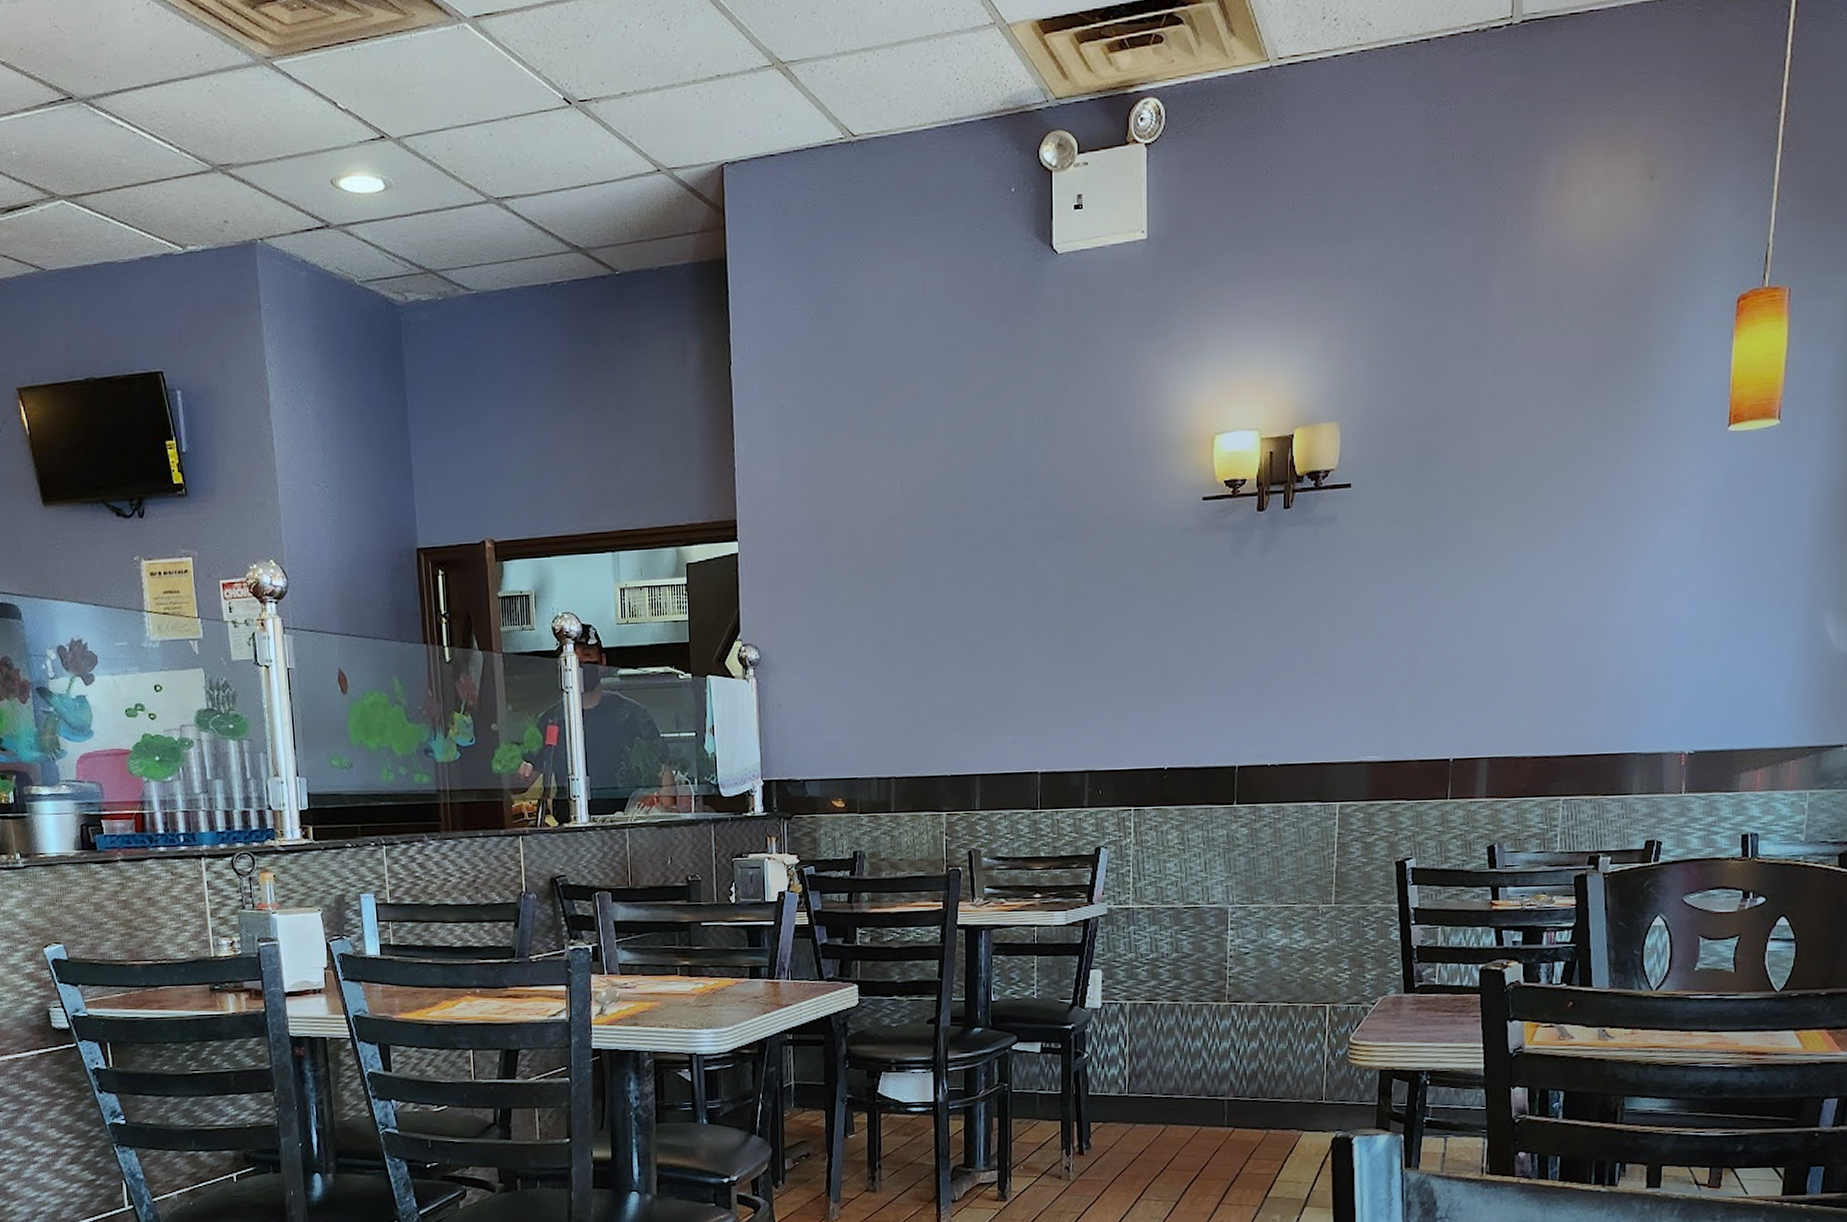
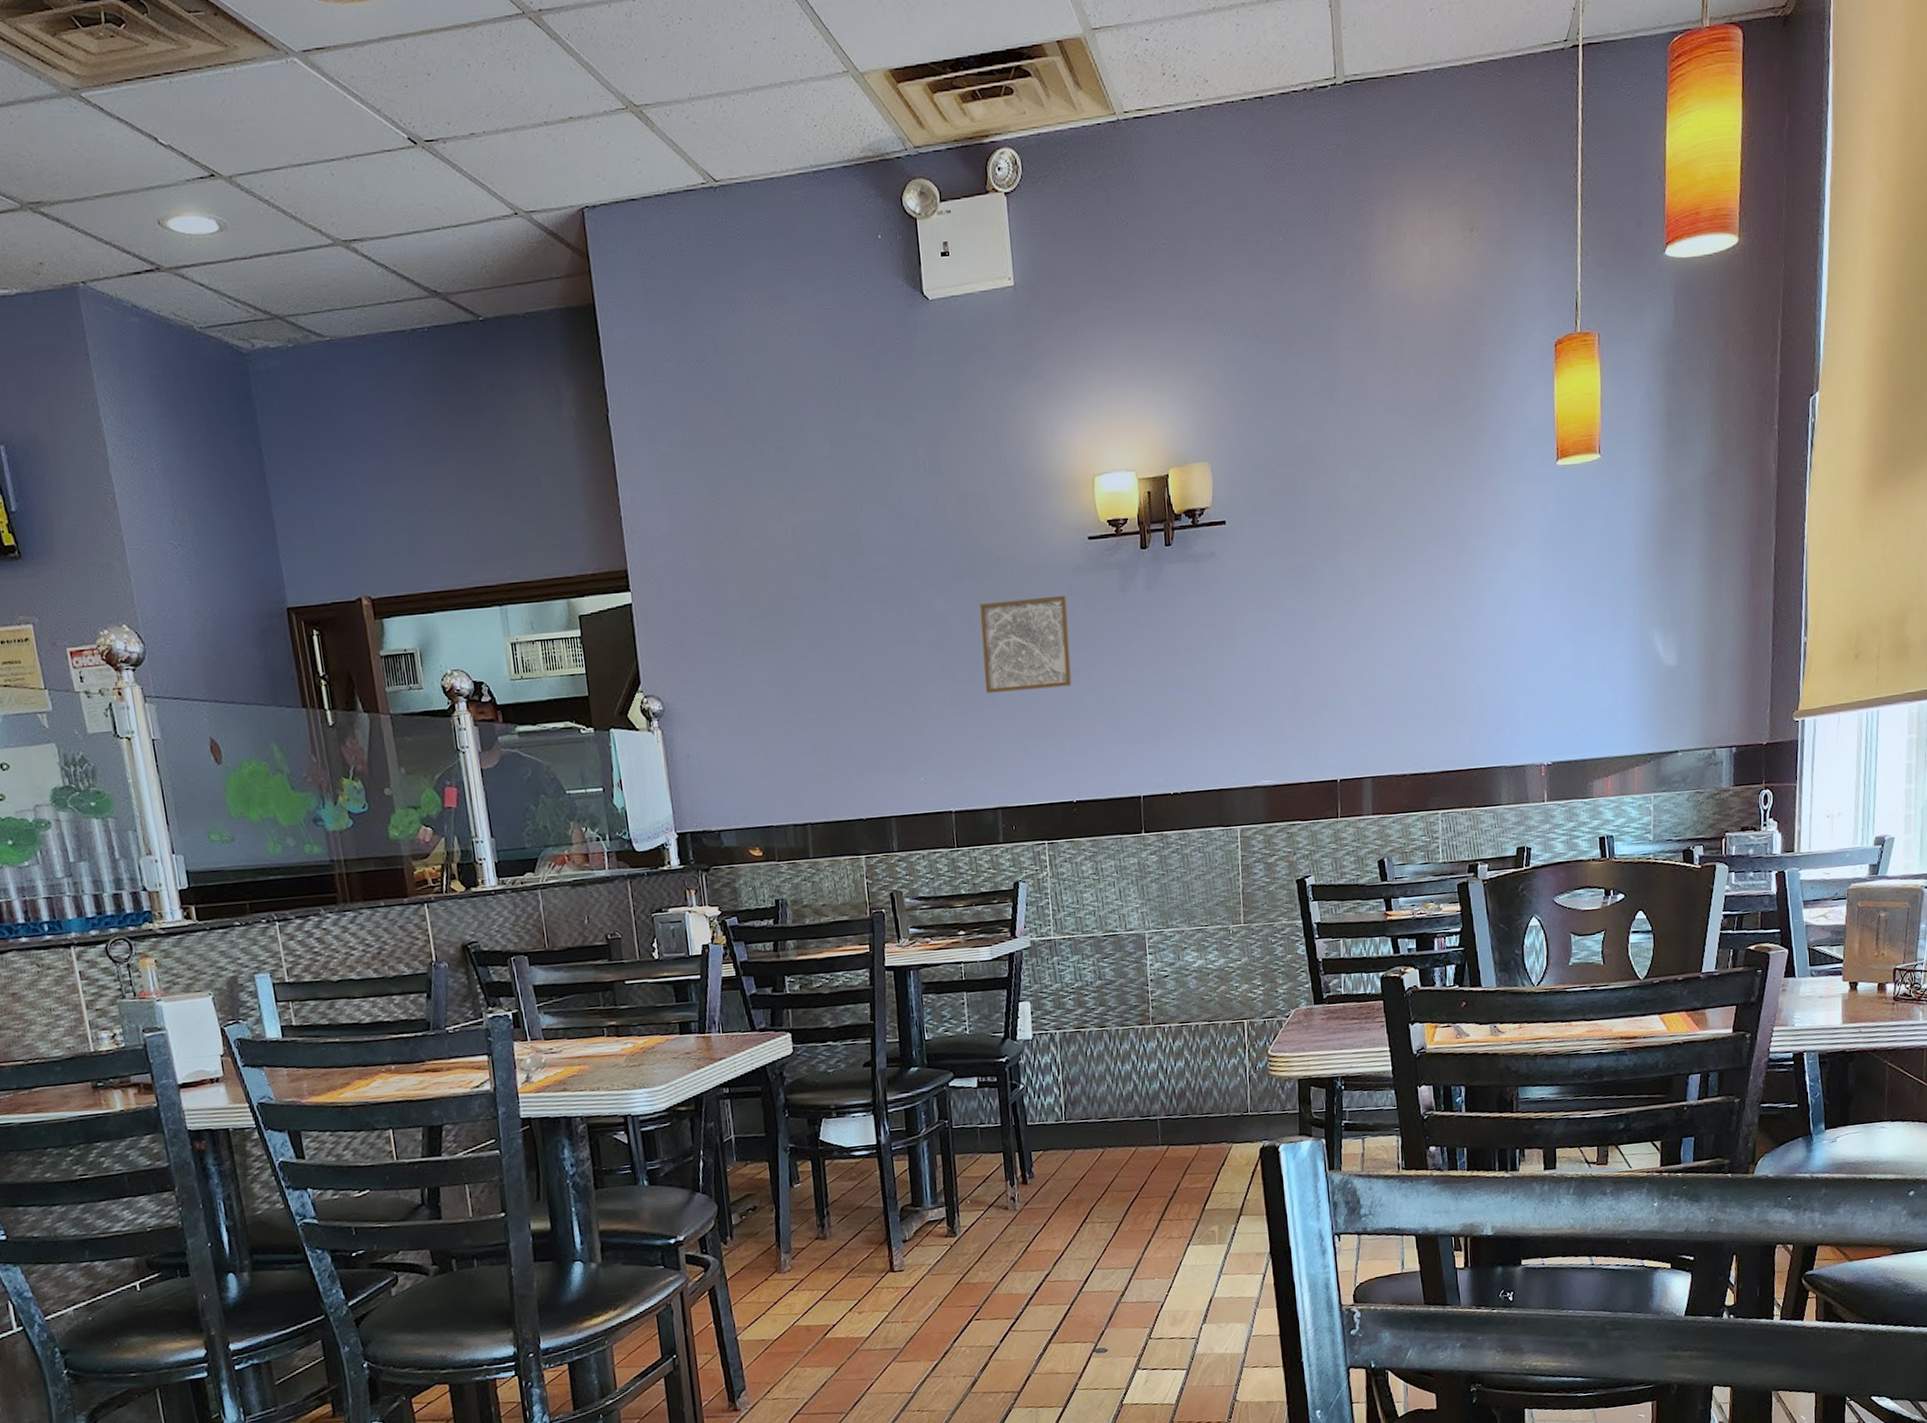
wall art: none [1082,556,1175,654] -> present [979,595,1072,693]

